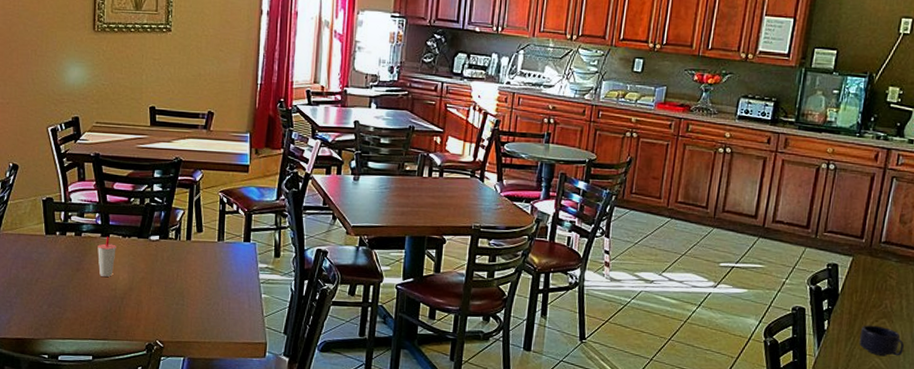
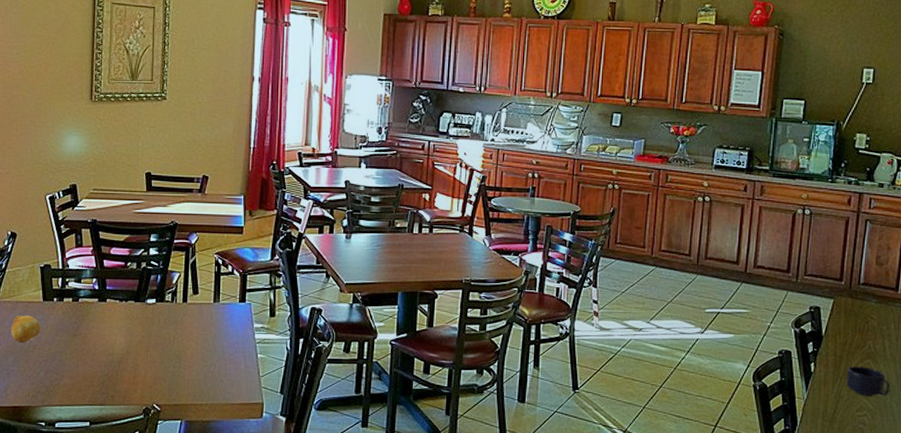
fruit: none [14,248,43,276] -> present [11,315,40,344]
cup: present [97,236,116,277] -> none [95,301,113,341]

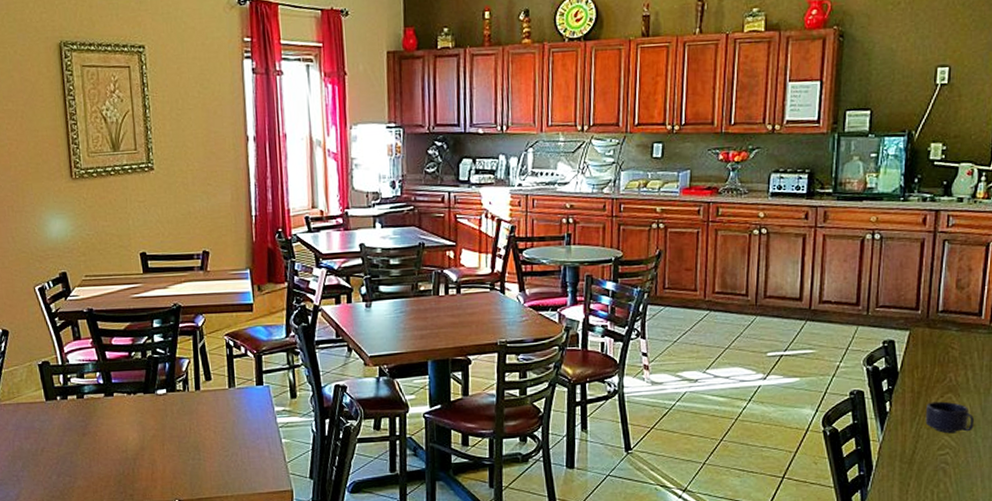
fruit: present [11,315,40,344] -> none [15,417,47,447]

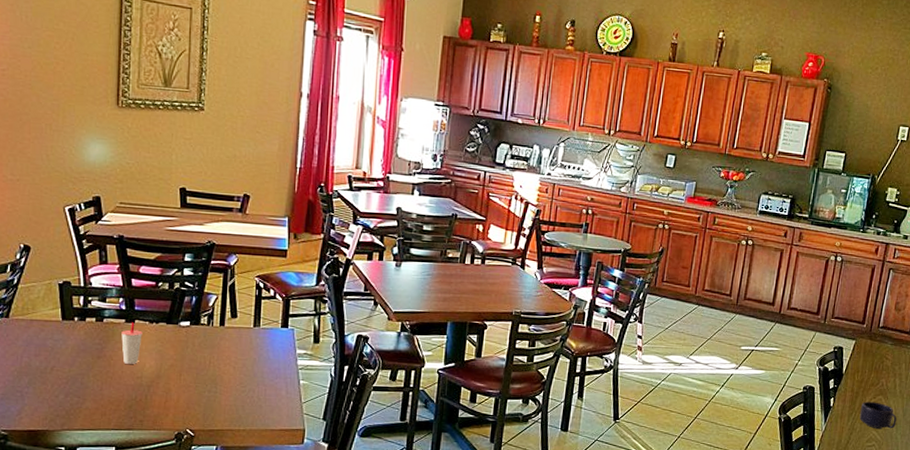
cup: none [102,396,123,439] -> present [121,322,143,364]

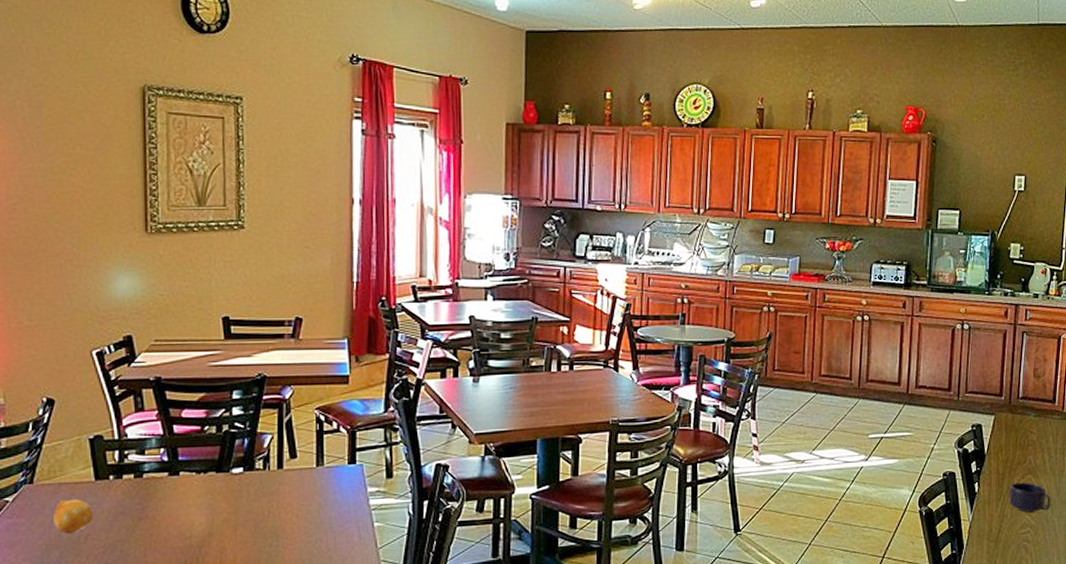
fruit: none [25,334,59,365] -> present [53,499,93,534]
cup: present [121,322,143,364] -> none [165,475,189,524]

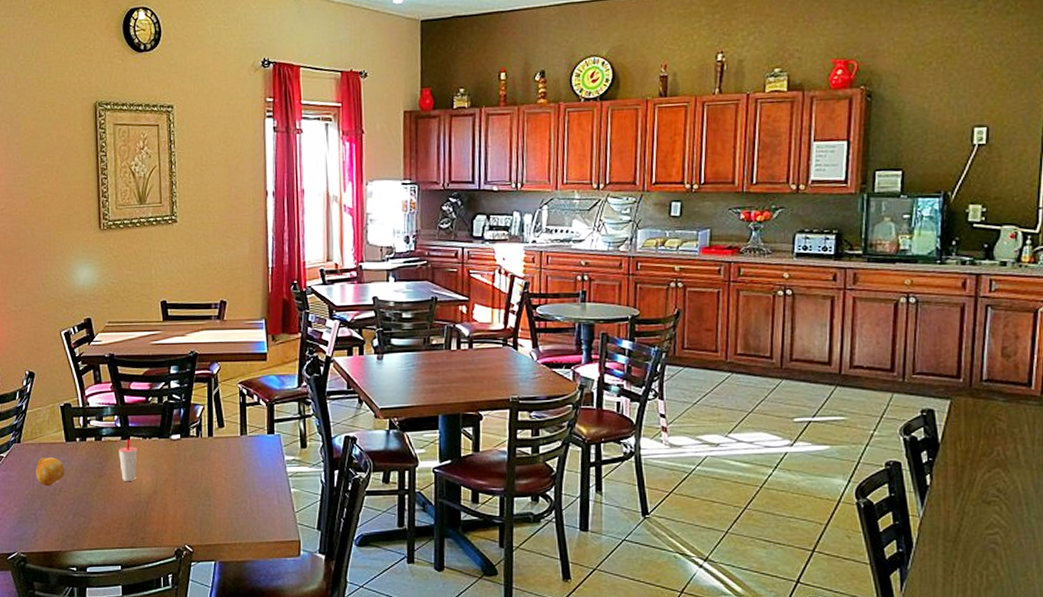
cup: none [165,475,189,524] -> present [119,439,138,481]
mug: present [1009,482,1050,513] -> none [970,476,1026,512]

